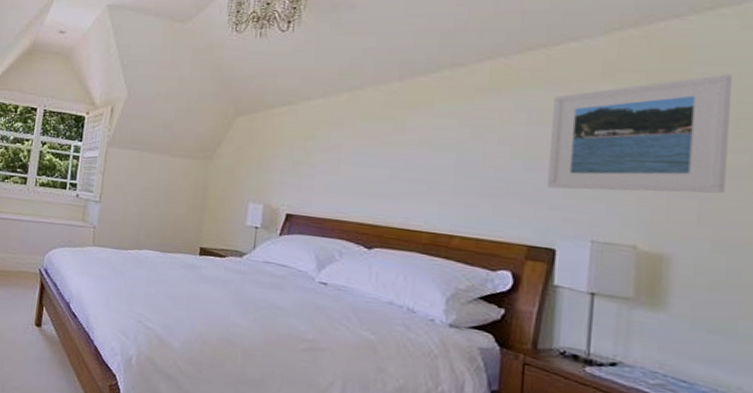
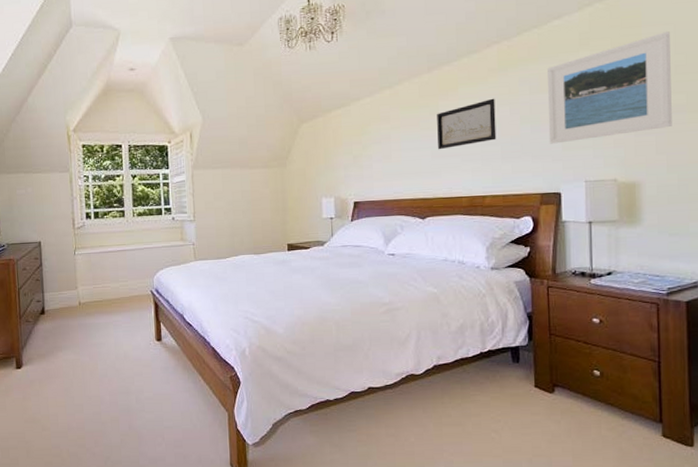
wall art: none [399,121,480,172] -> present [437,98,497,150]

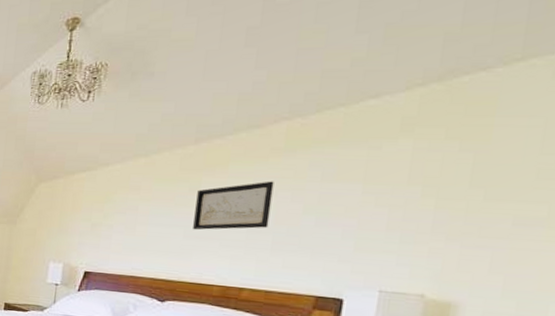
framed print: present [547,31,672,144] -> none [337,125,538,243]

